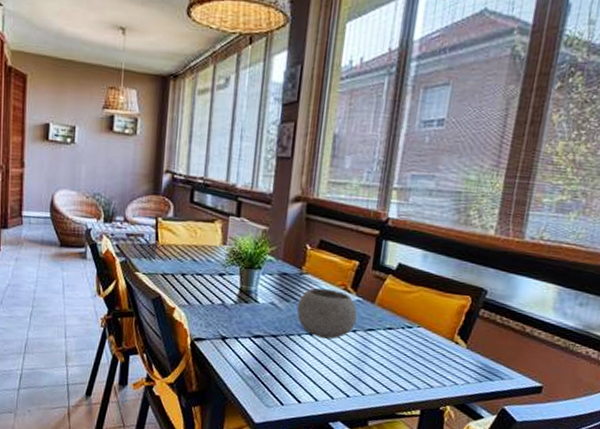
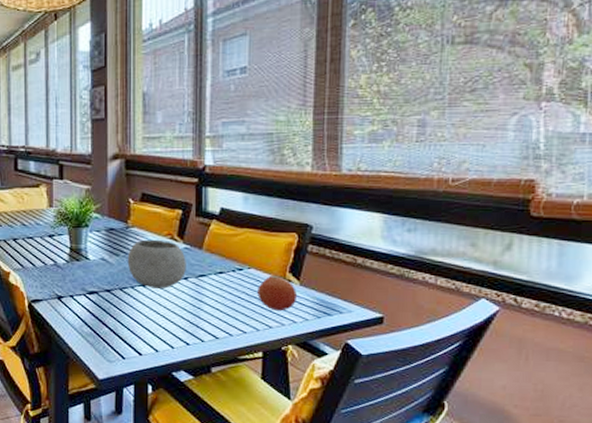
fruit: none [423,335,463,372] -> present [257,275,298,312]

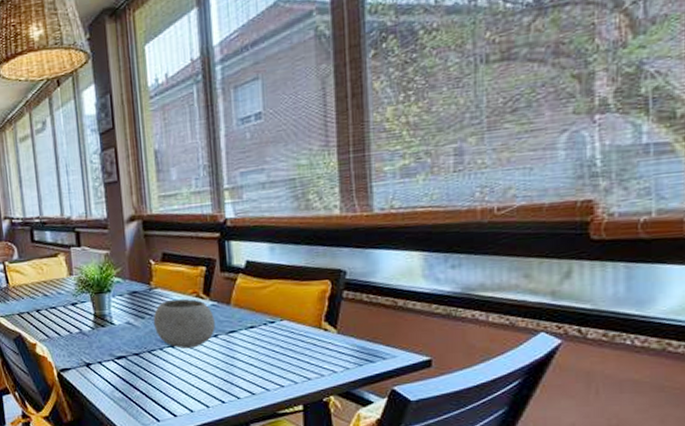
fruit: present [257,275,298,312] -> none [292,325,336,362]

